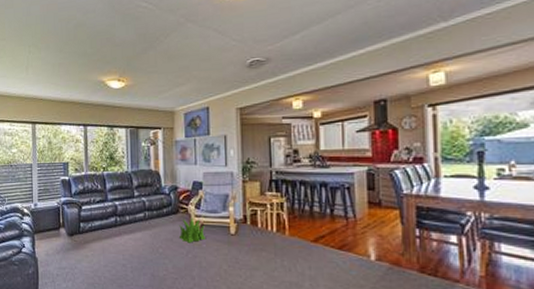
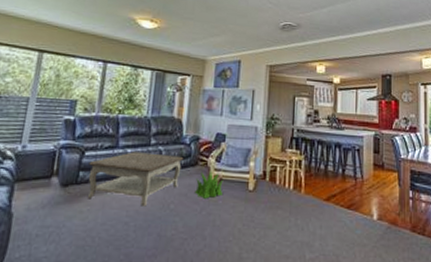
coffee table: none [86,204,165,251] -> present [88,152,184,207]

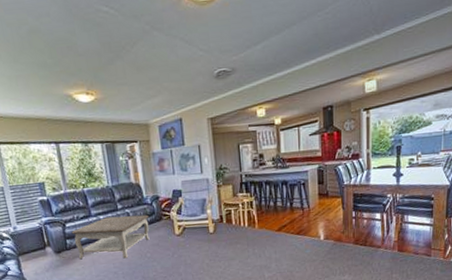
decorative plant: present [195,171,224,199] -> none [164,222,188,245]

